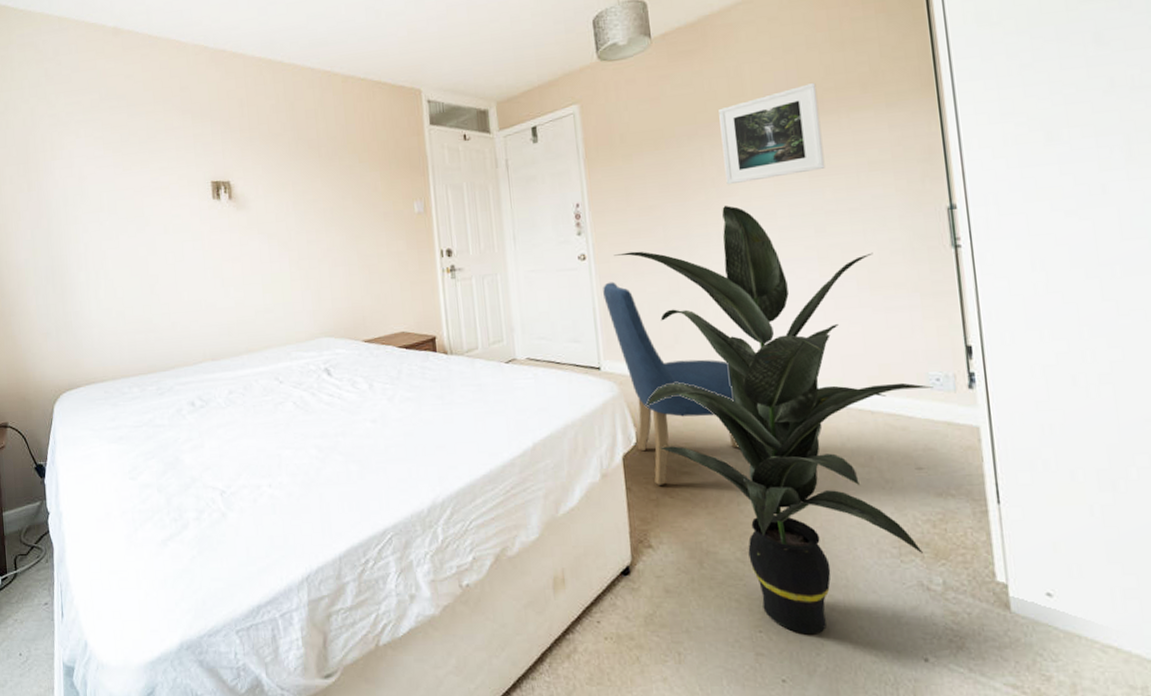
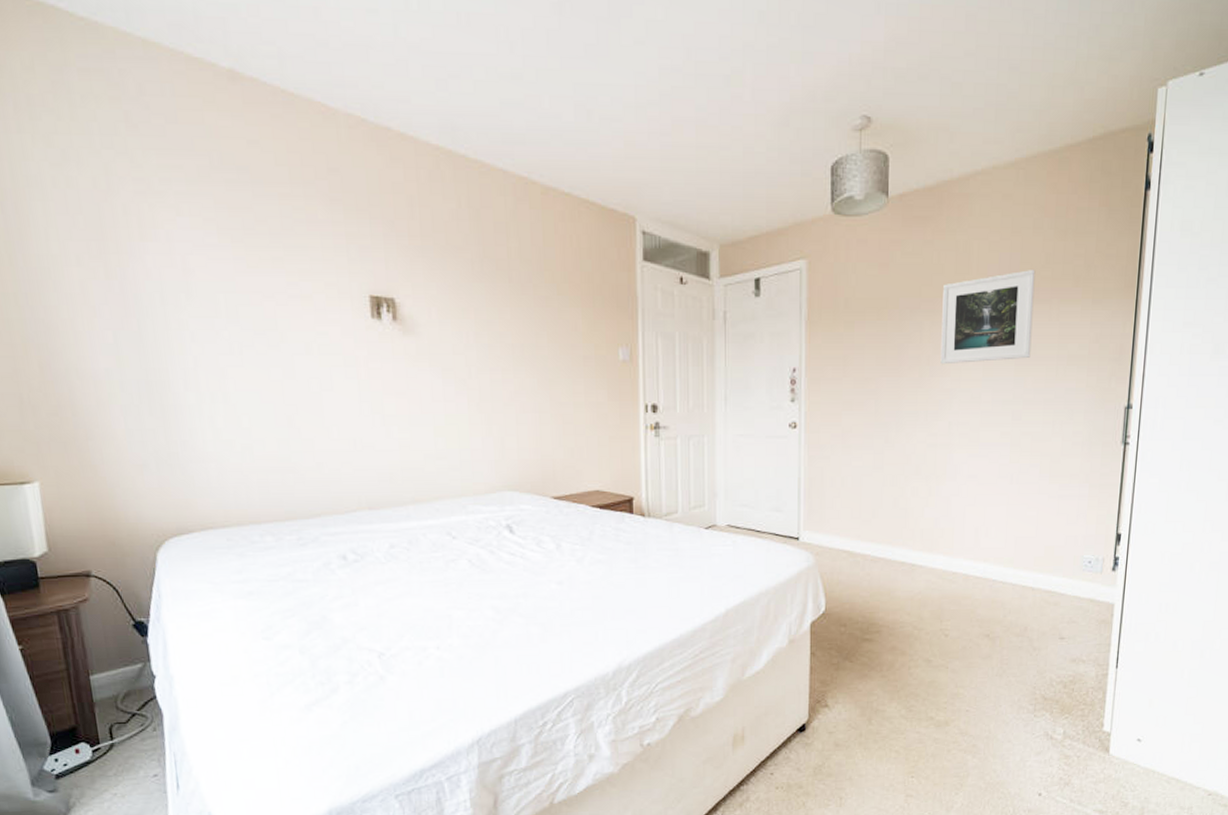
chair: present [603,282,739,487] -> none [810,453,919,652]
indoor plant: present [613,206,934,635] -> none [824,386,1085,778]

